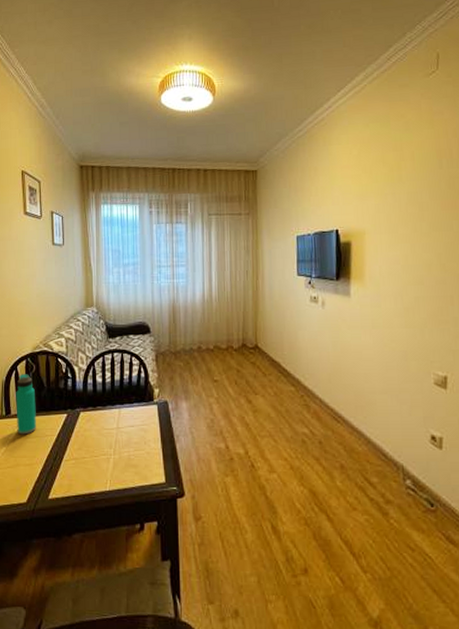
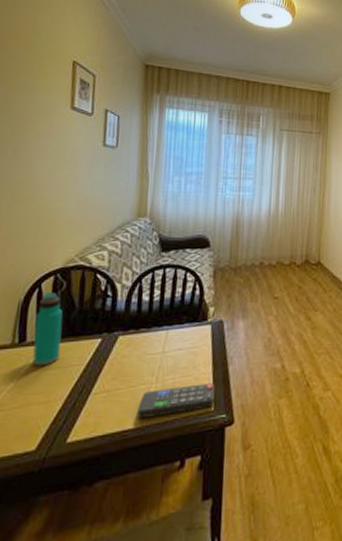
remote control: none [101,458,165,485] -> present [137,383,215,420]

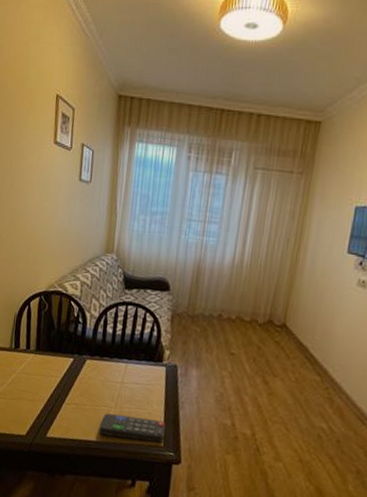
water bottle: present [32,293,63,366] -> none [24,310,45,371]

